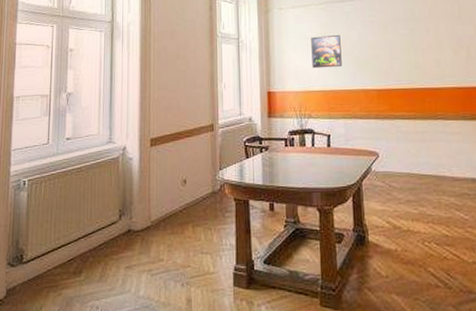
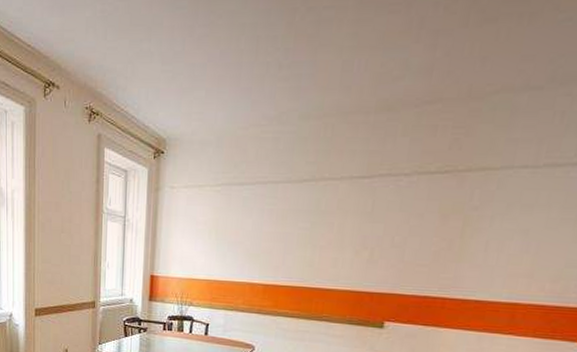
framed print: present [311,35,342,69] -> none [199,222,234,258]

